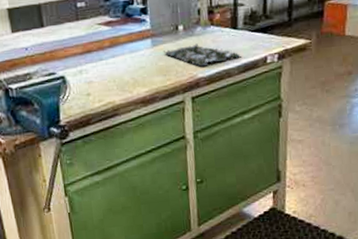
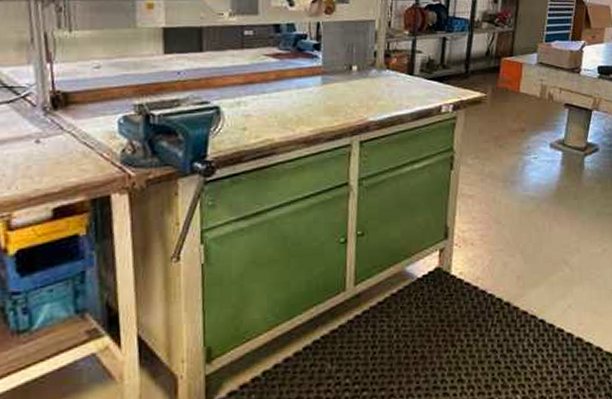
aerial map: present [162,43,241,67] -> none [333,86,415,110]

